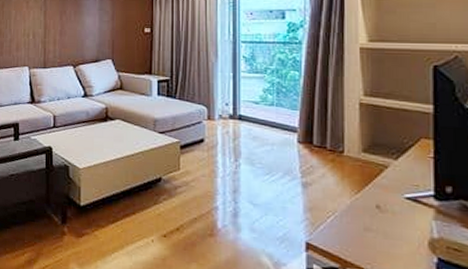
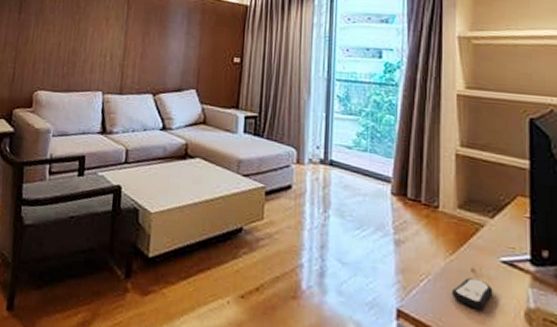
remote control: none [357,213,397,241] -> present [451,278,493,310]

